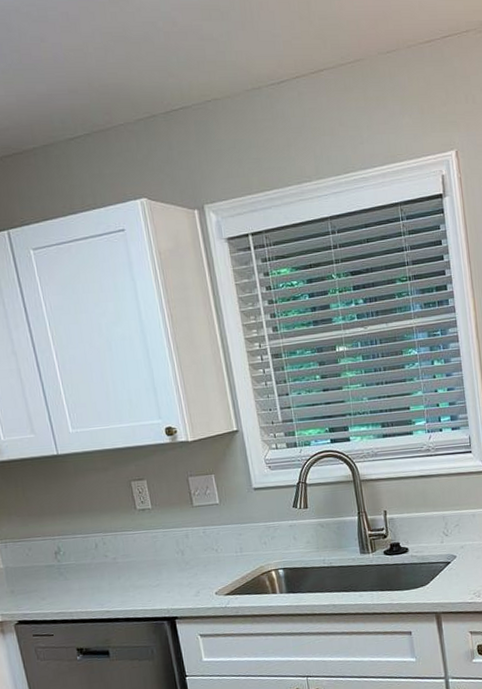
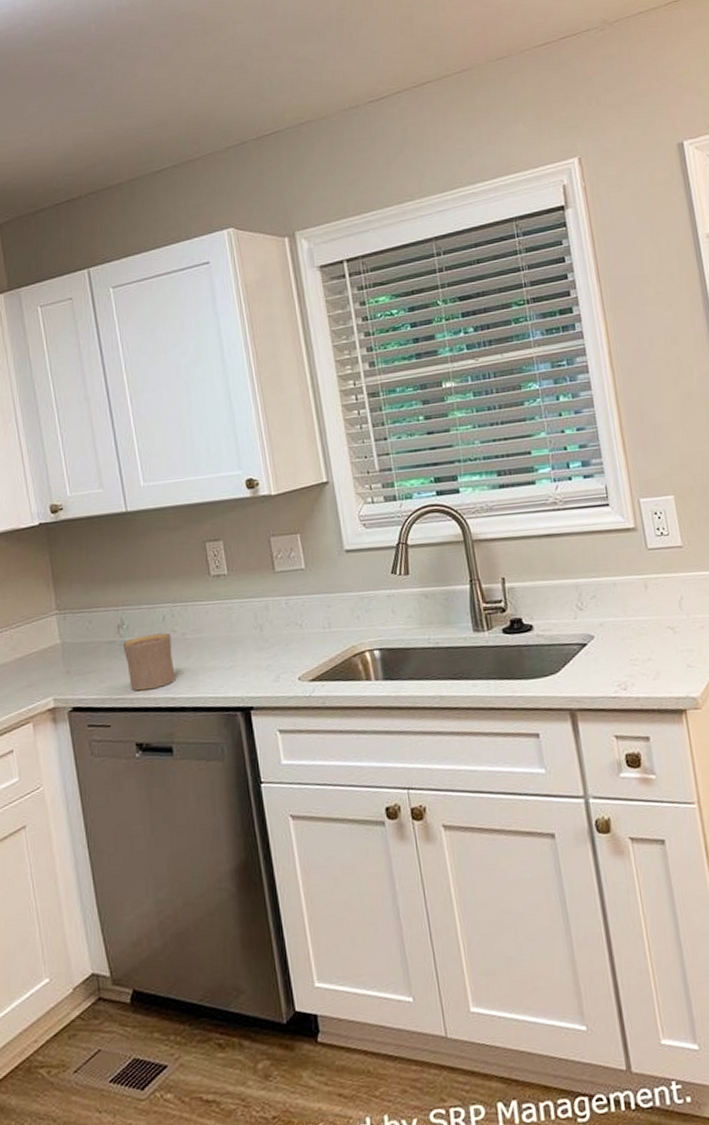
cup: none [60,557,109,606] -> present [123,633,175,691]

